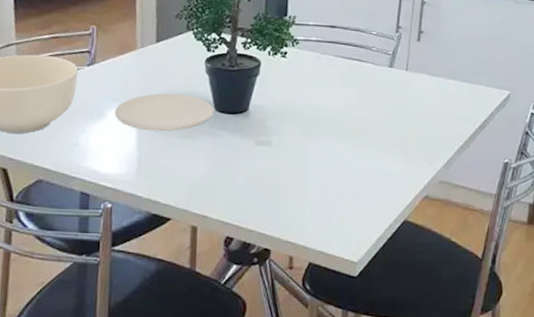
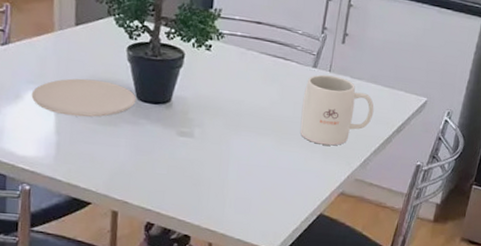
mug: none [379,74,455,147] -> present [300,74,374,146]

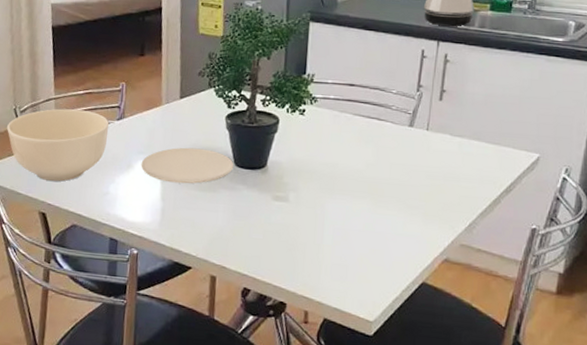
mug: present [300,74,374,146] -> none [397,133,479,208]

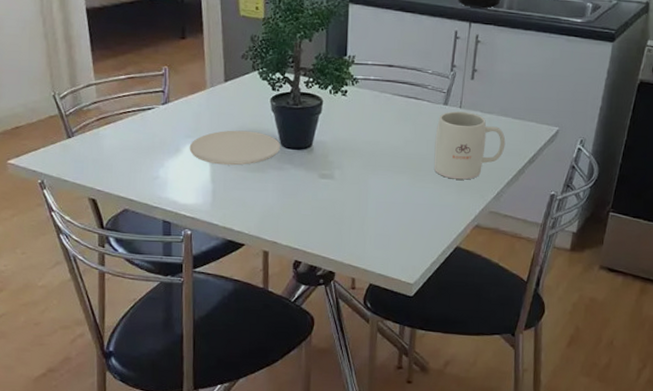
bowl: present [6,108,110,182] -> none [46,94,154,168]
mug: none [397,133,479,208] -> present [433,111,506,180]

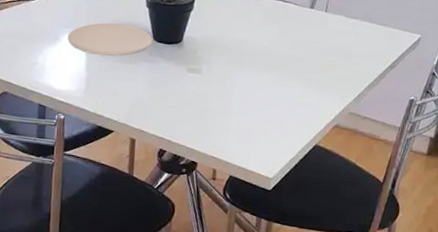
mug: present [433,111,506,180] -> none [297,14,369,81]

